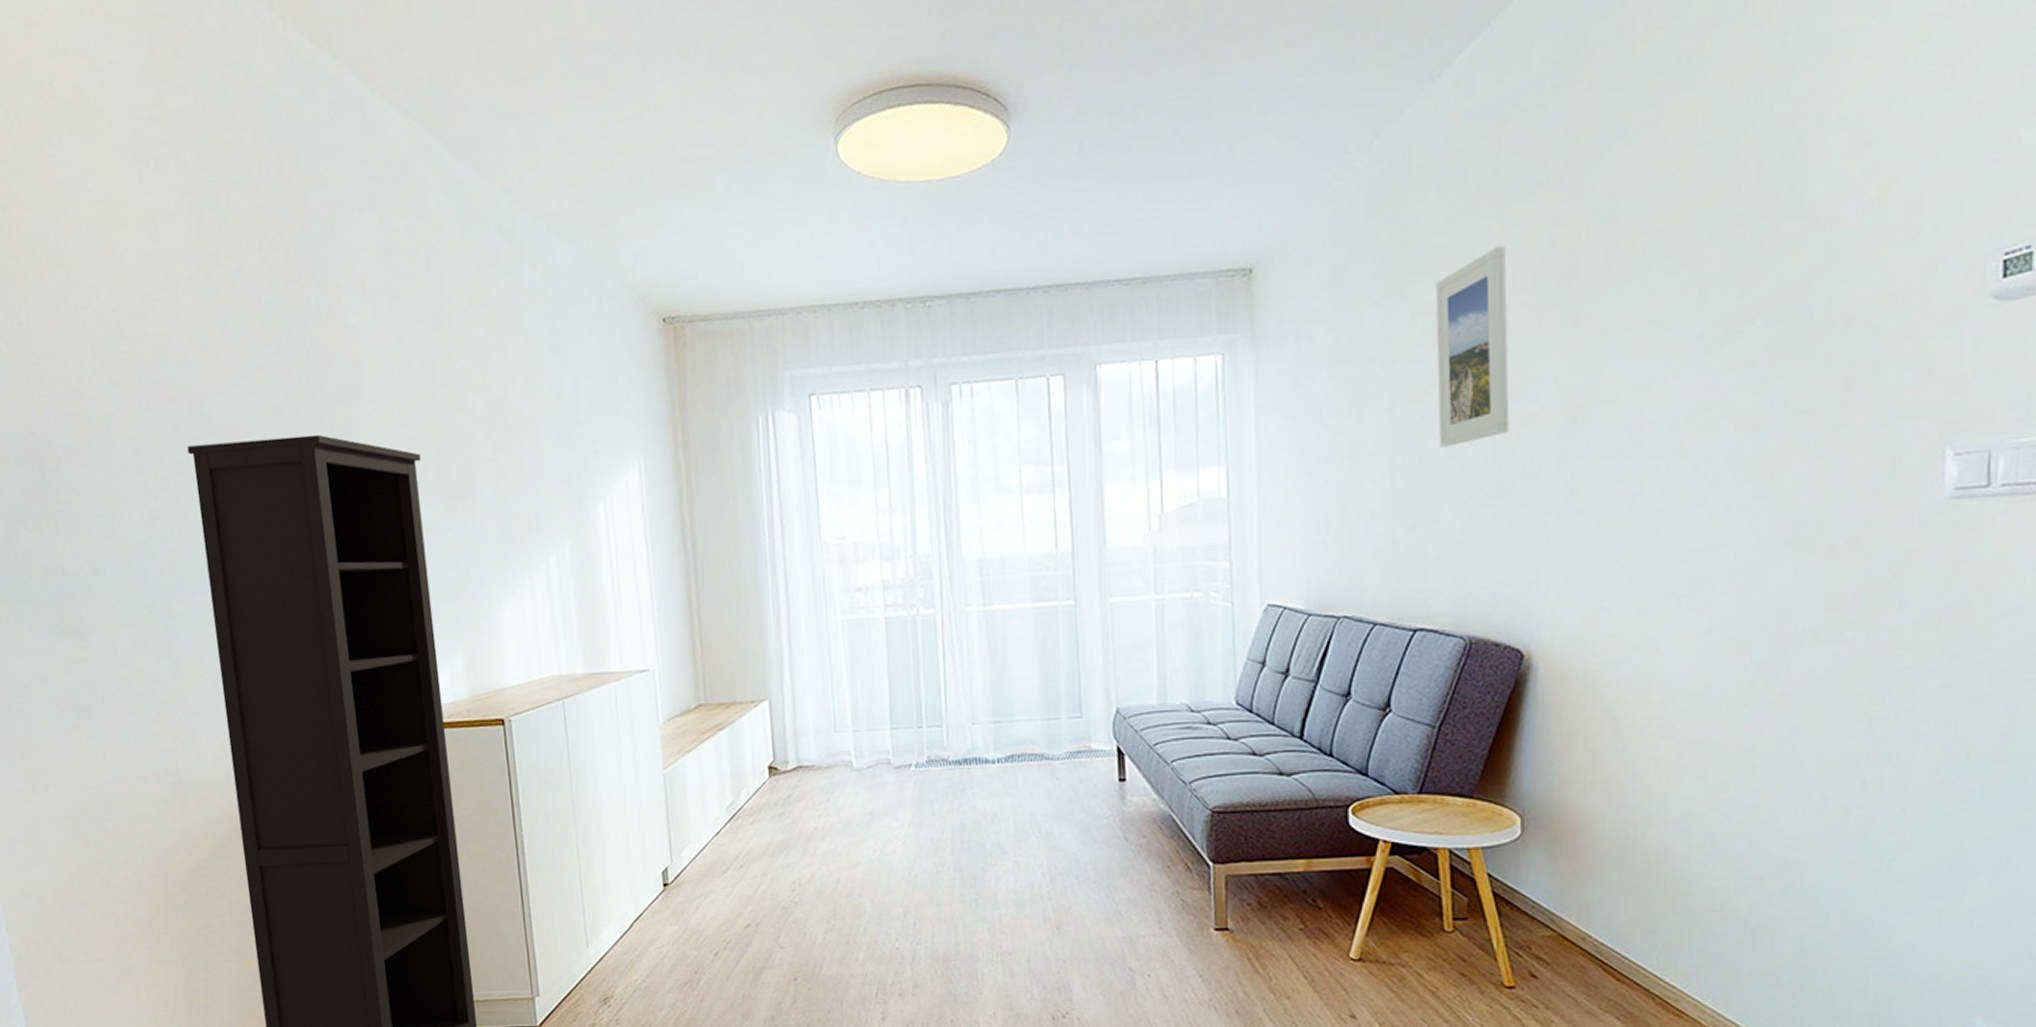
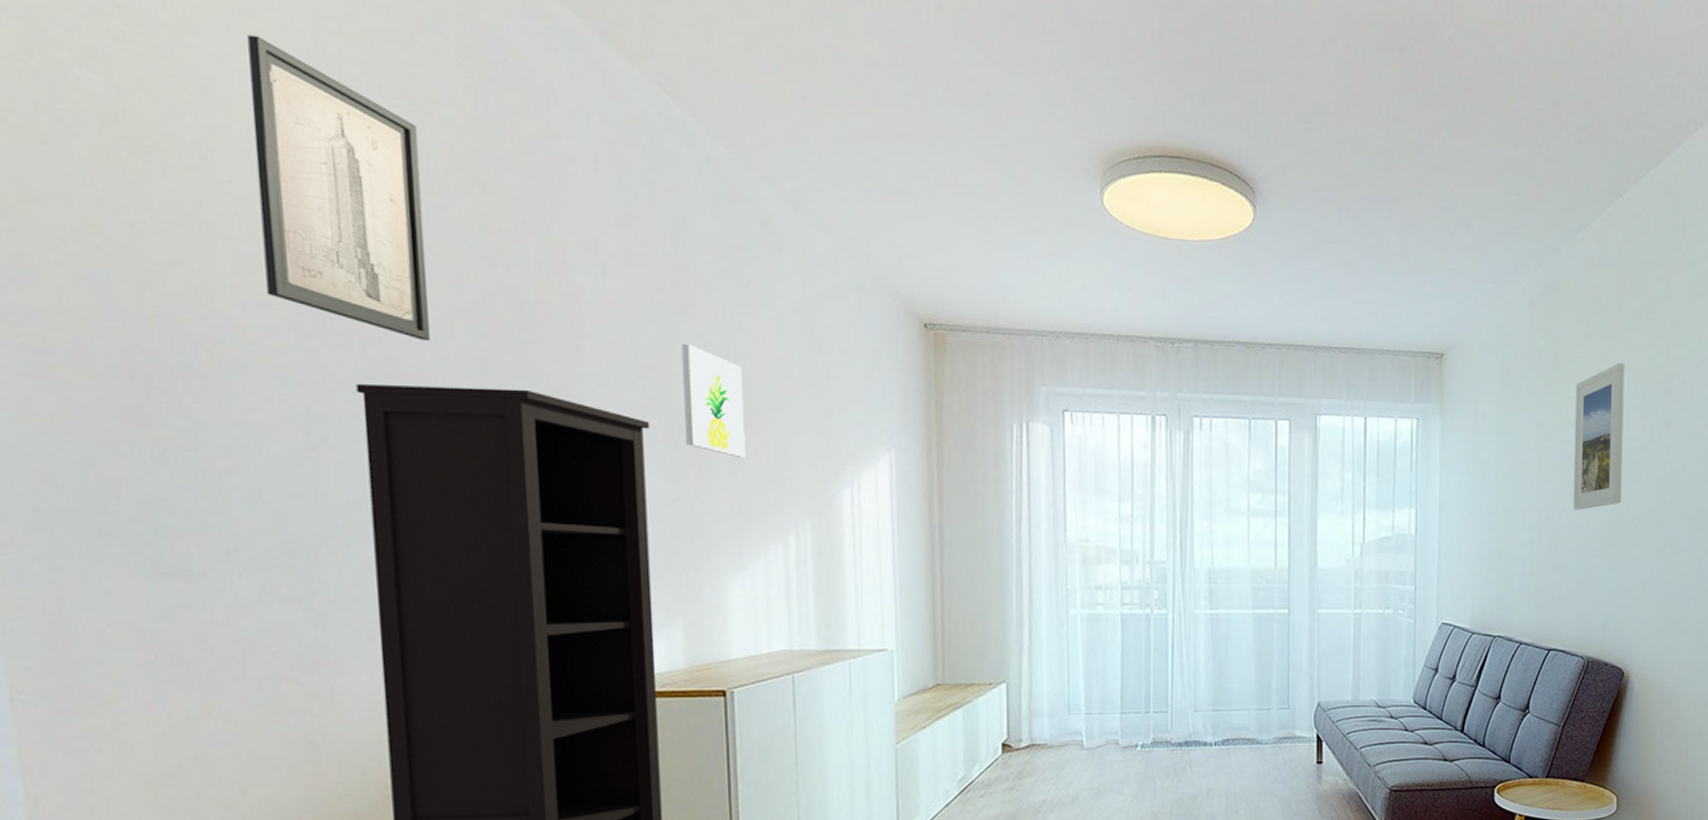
wall art: none [86,135,239,398] -> present [247,35,430,340]
wall art: none [442,370,506,481] -> present [681,343,746,457]

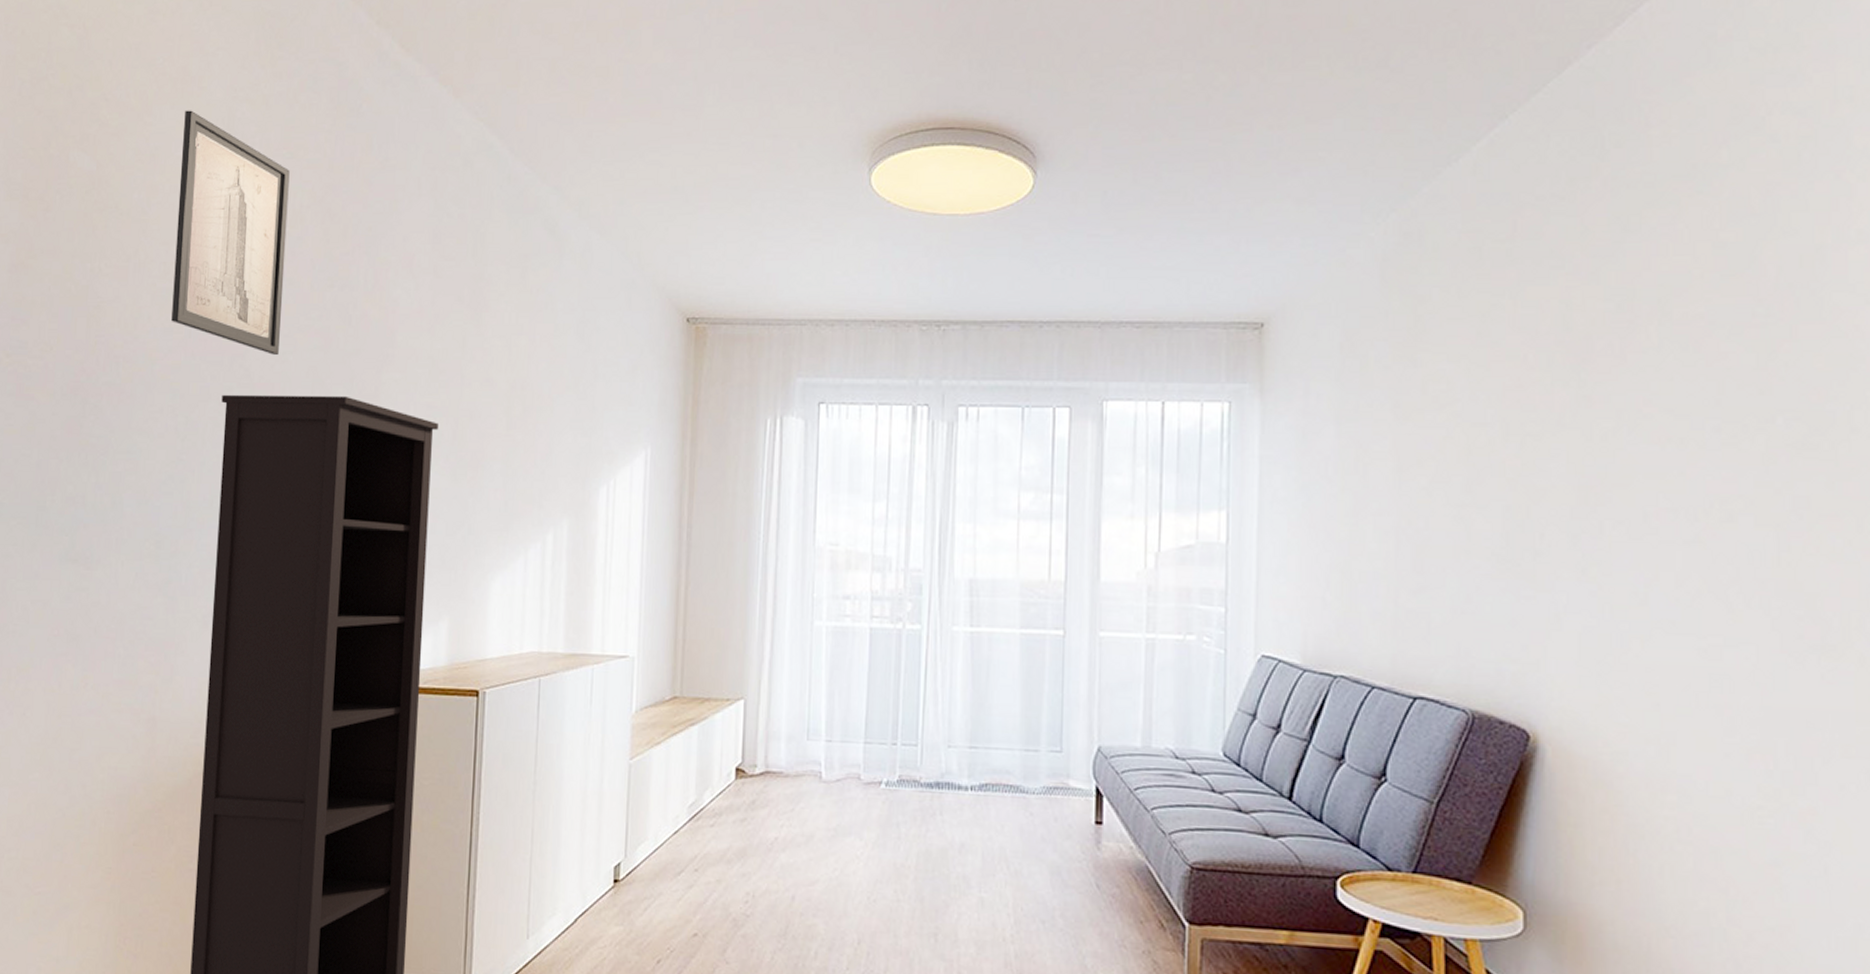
wall art: present [681,343,746,457] -> none [467,348,520,456]
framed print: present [1573,363,1625,510] -> none [1446,324,1519,515]

